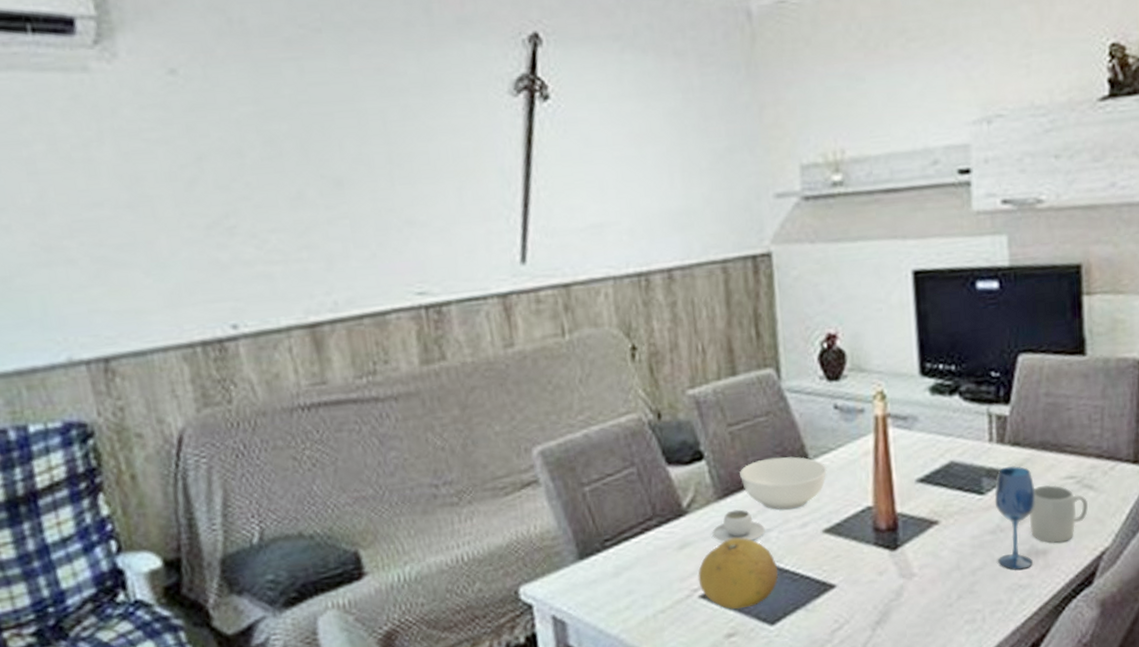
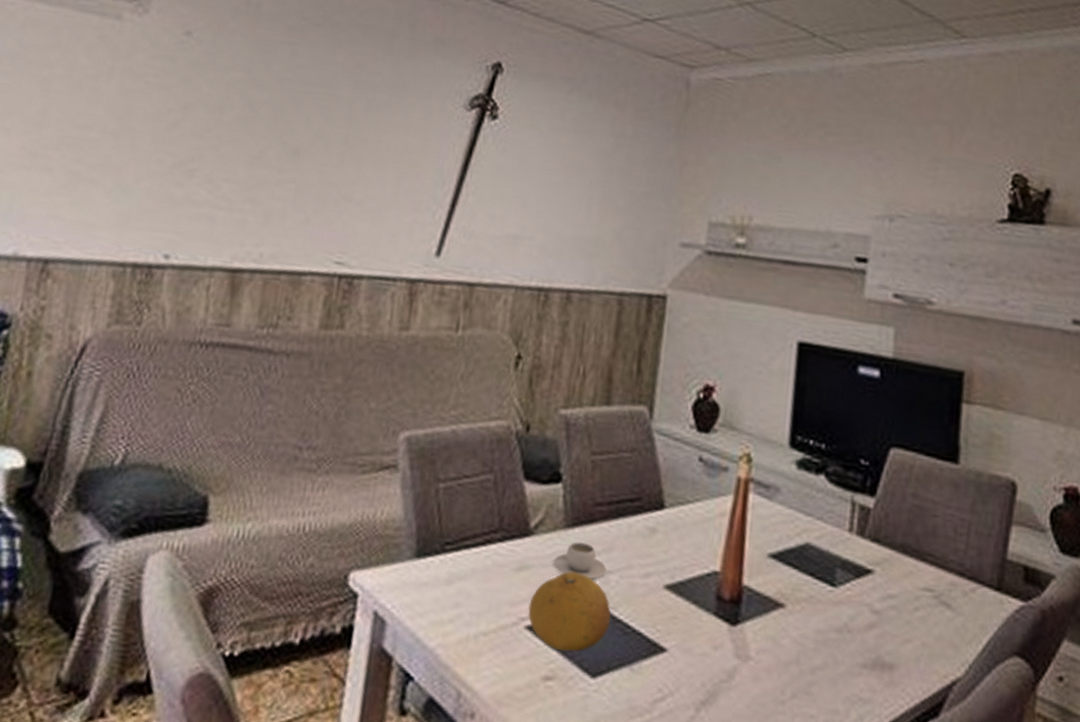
bowl: present [739,456,827,510] -> none [592,496,681,555]
wineglass: present [994,465,1036,570] -> none [840,562,890,681]
mug: present [1029,484,1088,543] -> none [878,592,943,660]

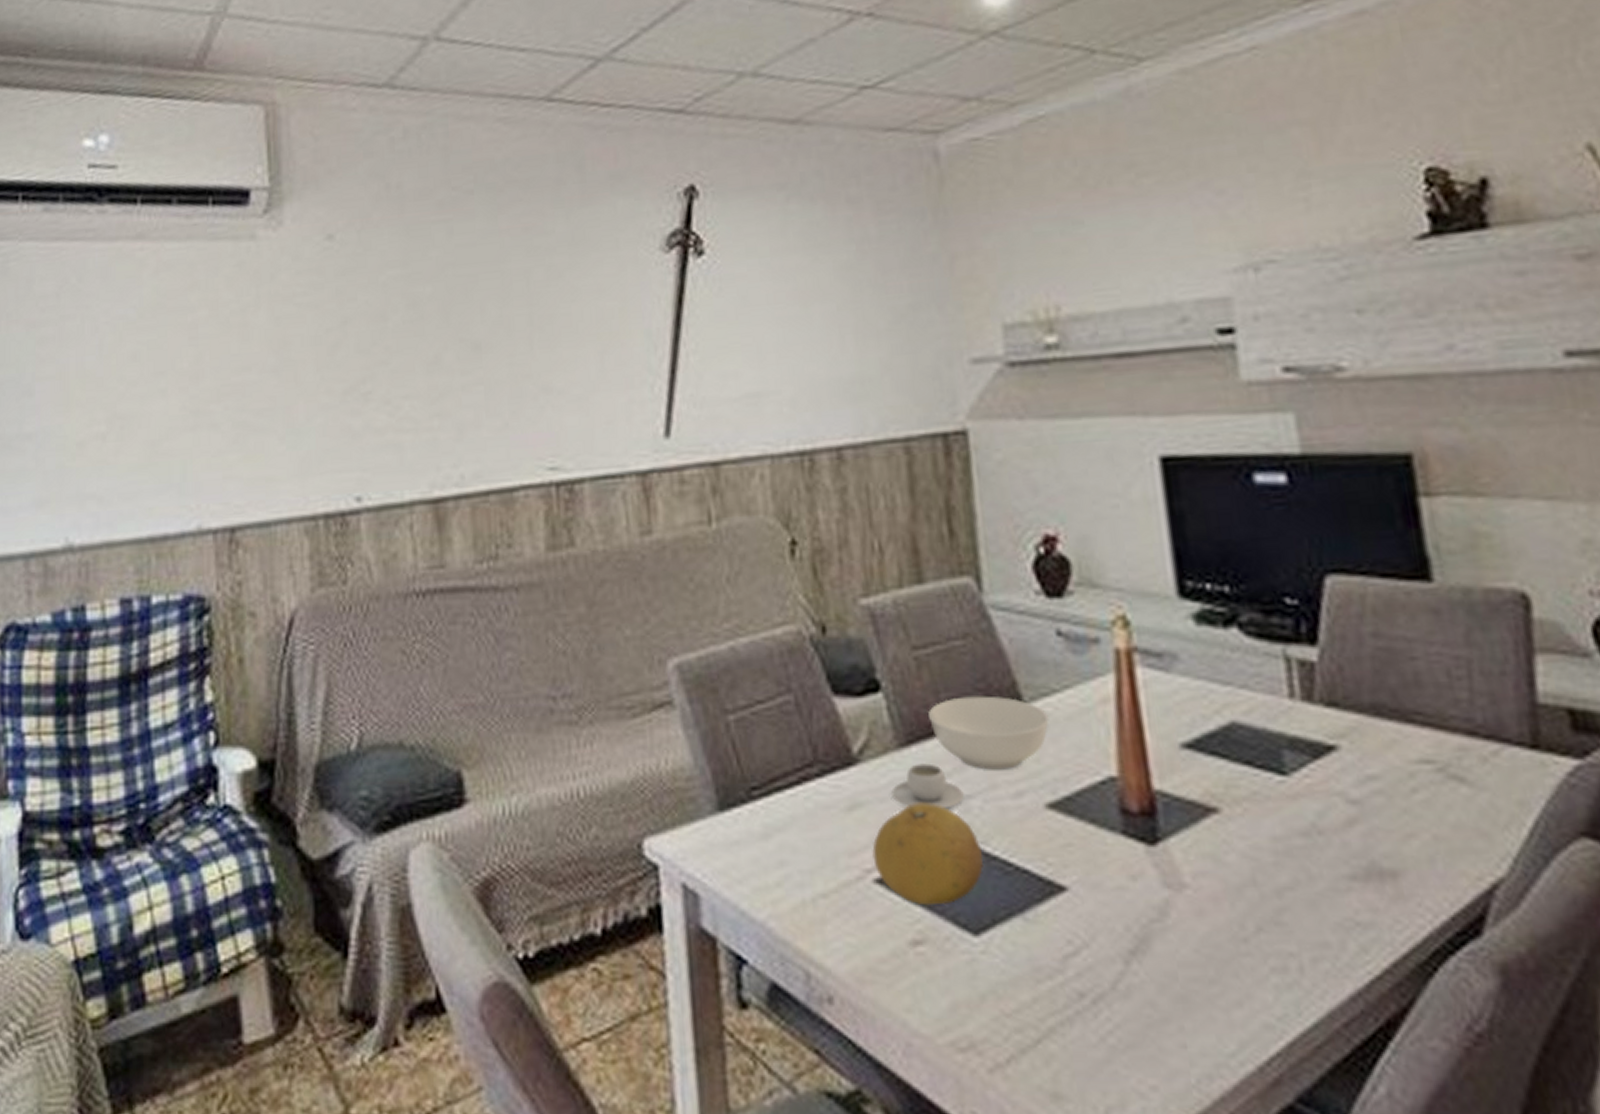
bowl: none [592,496,681,555] -> present [927,695,1049,770]

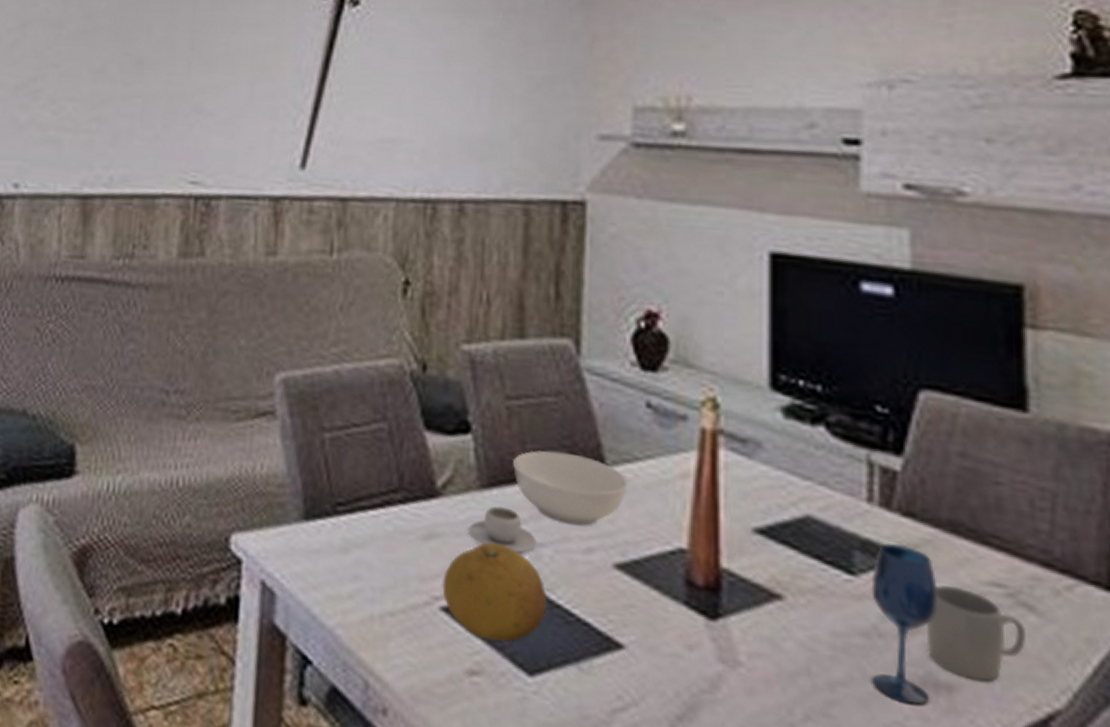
wineglass: none [1302,735,1376,897] -> present [871,543,938,705]
mug: none [1362,769,1461,861] -> present [926,585,1026,681]

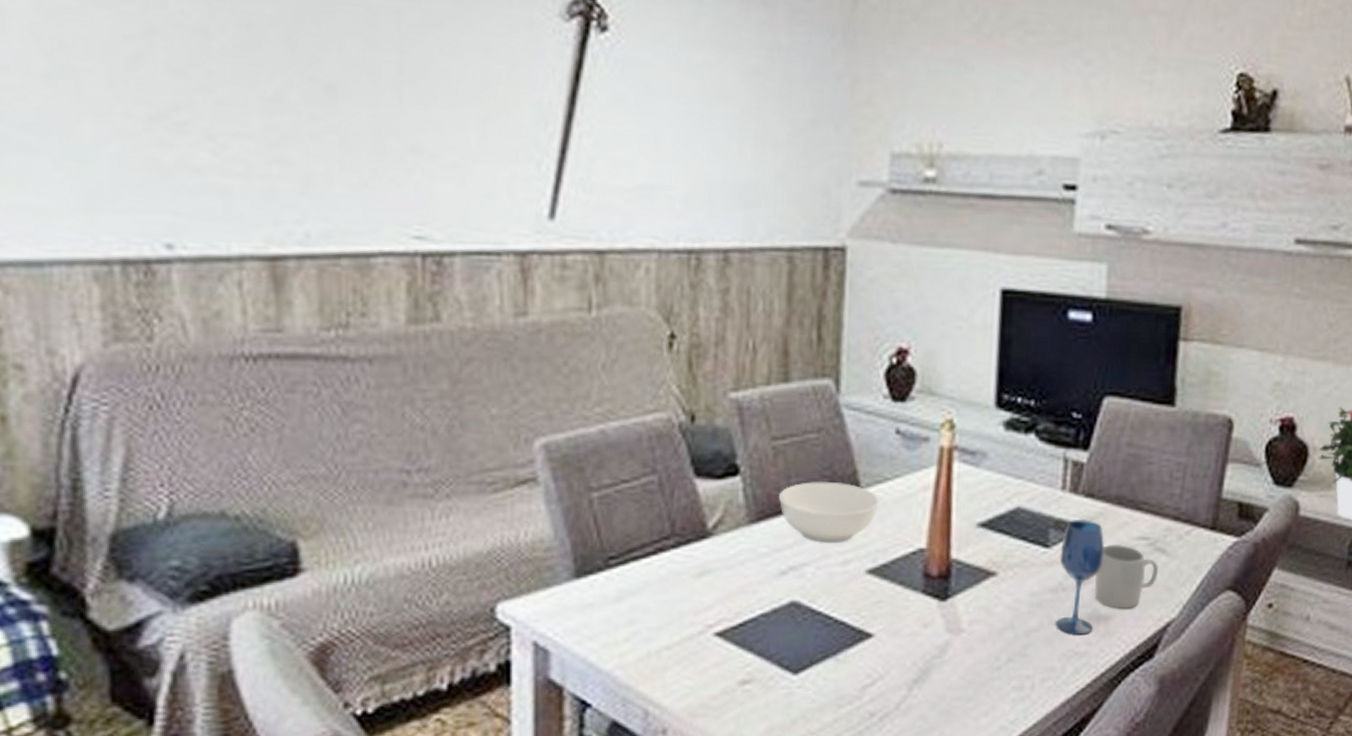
fruit: present [442,542,546,642] -> none [715,569,809,653]
teacup: present [468,506,537,553] -> none [738,537,800,575]

